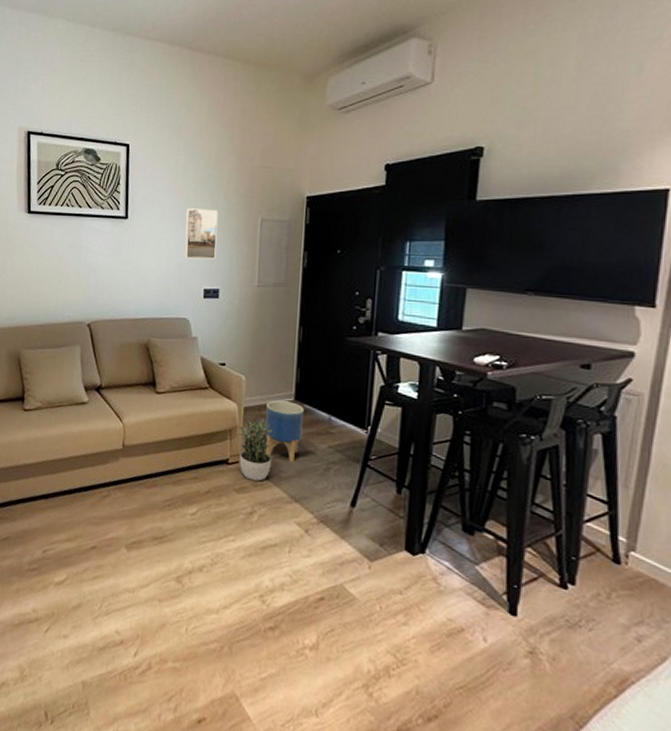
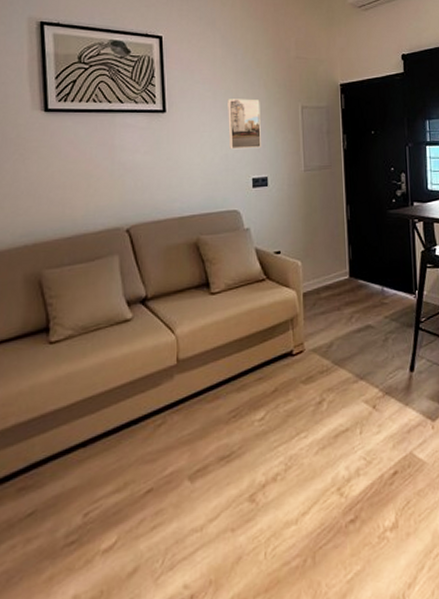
potted plant: present [238,417,274,481] -> none [299,300,335,368]
planter: present [265,400,305,462] -> none [324,279,360,340]

